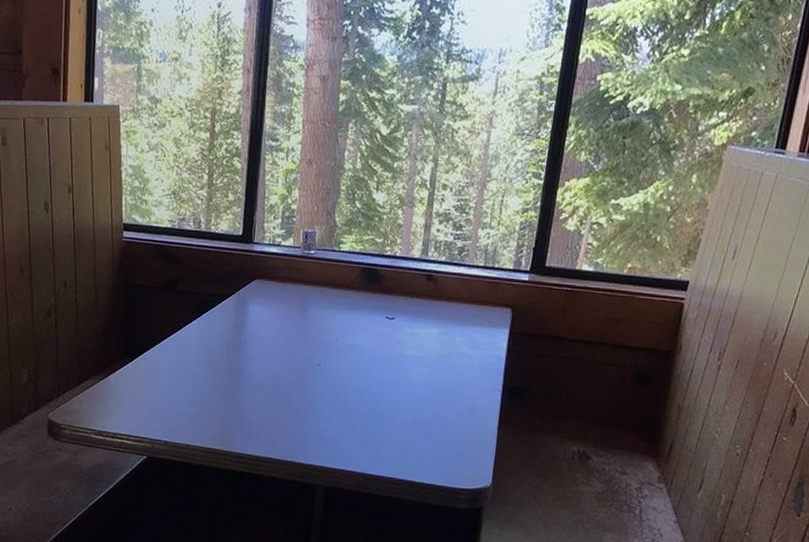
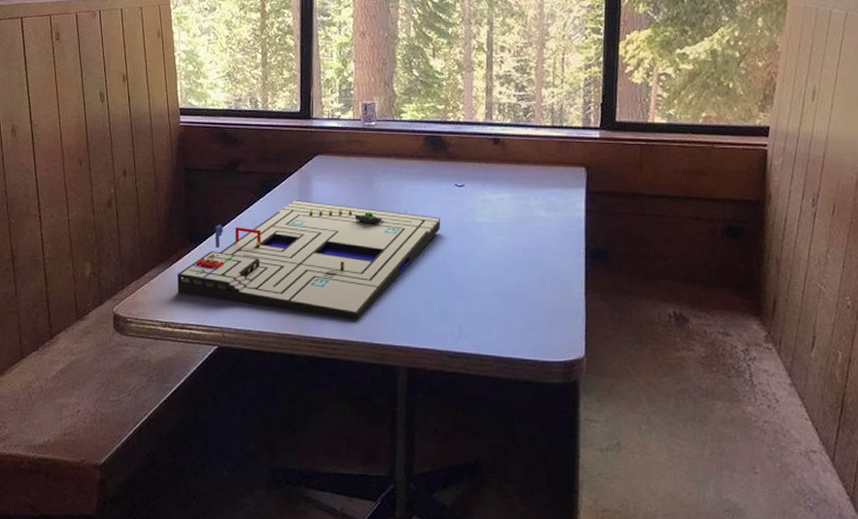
board game: none [111,322,370,440] -> present [178,200,441,320]

